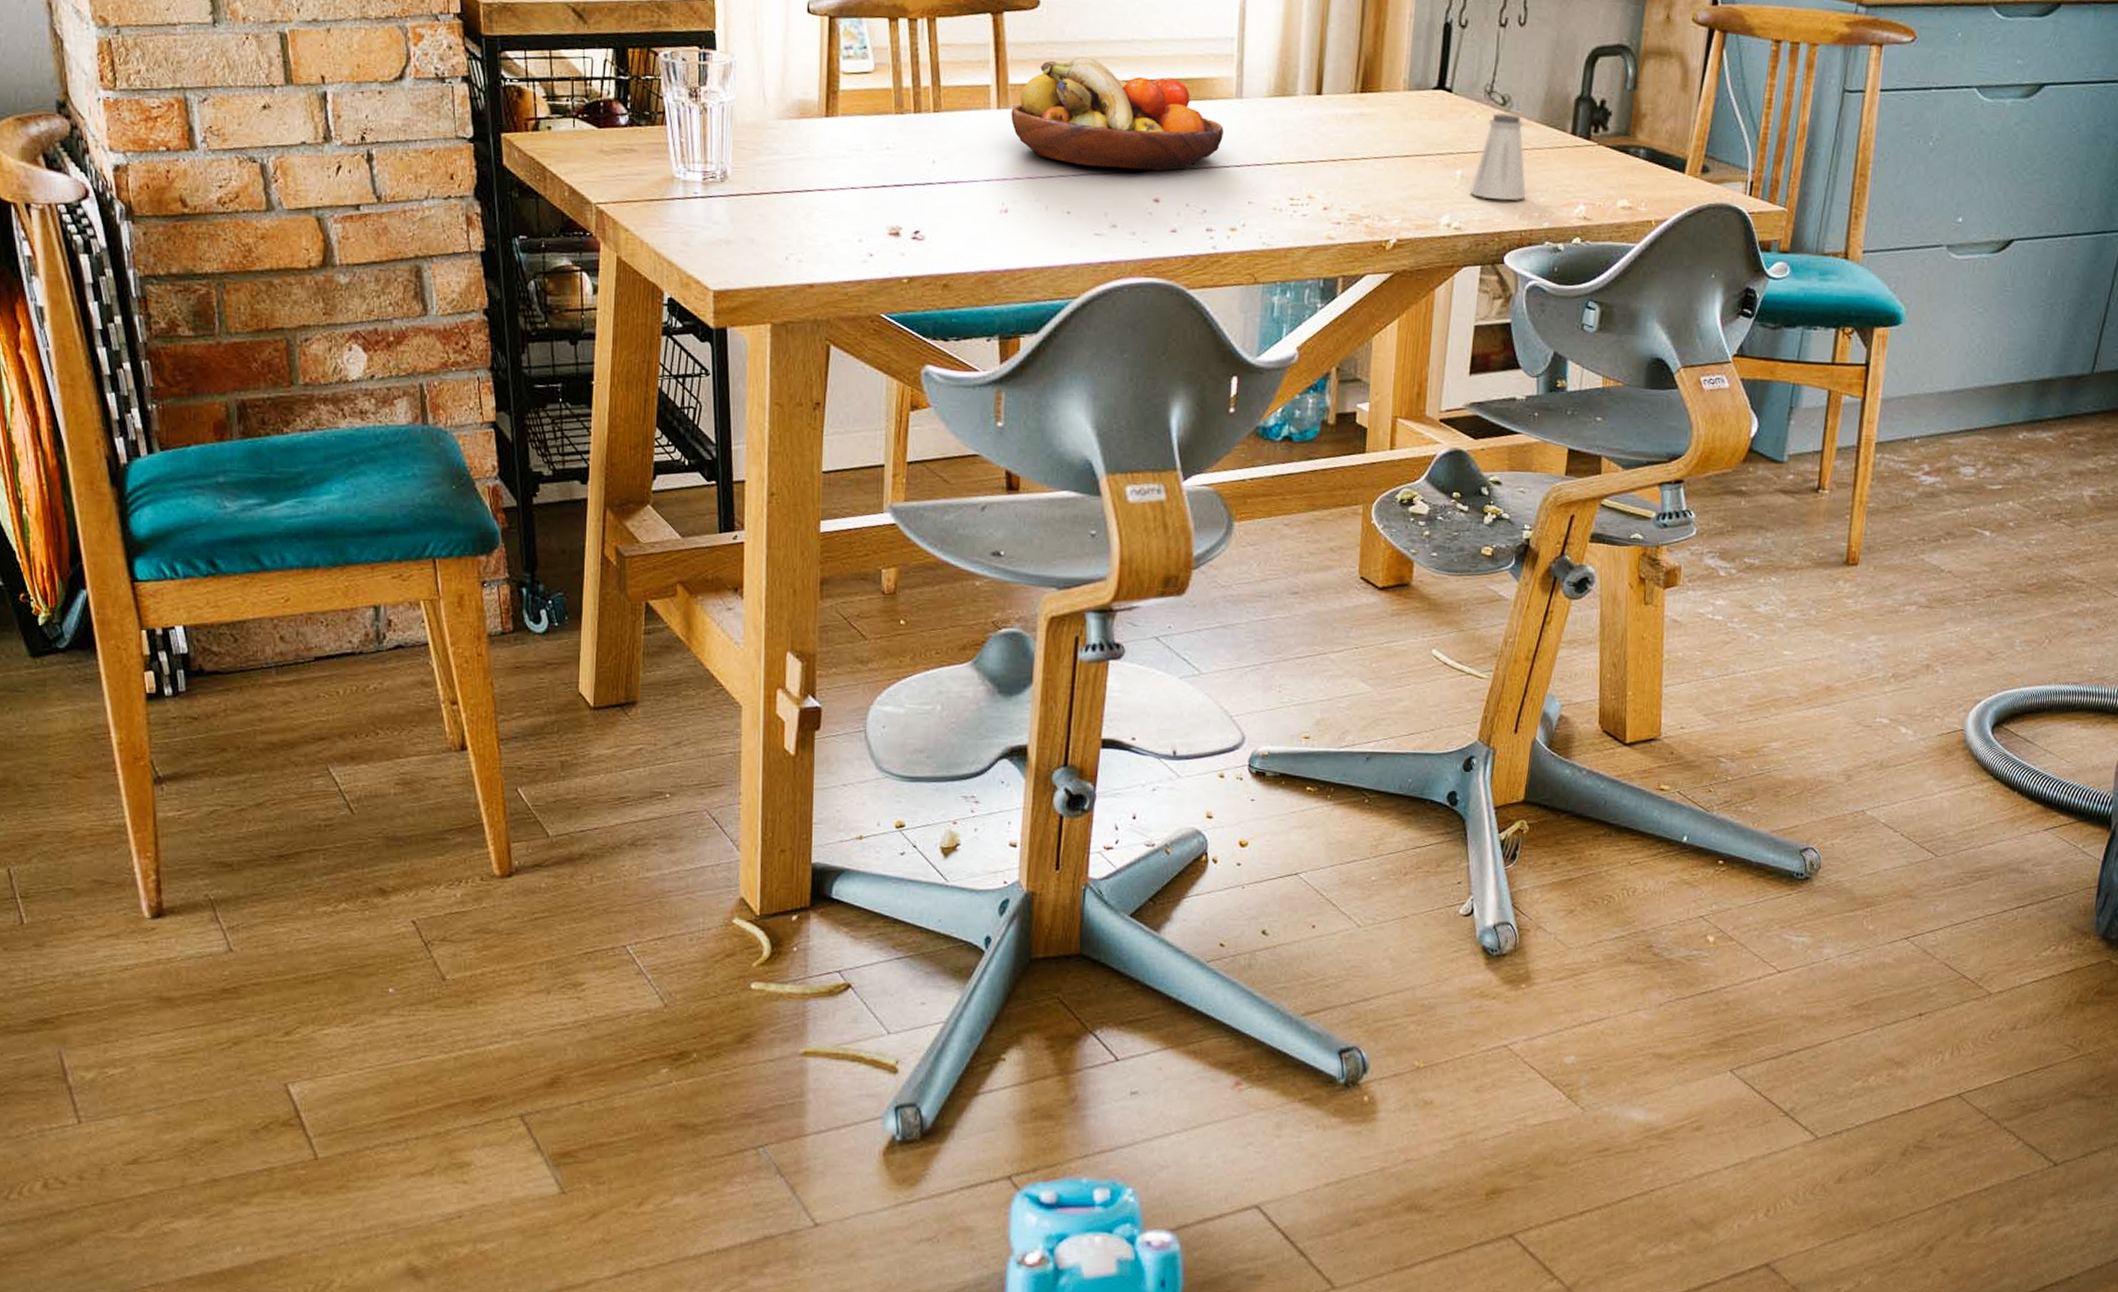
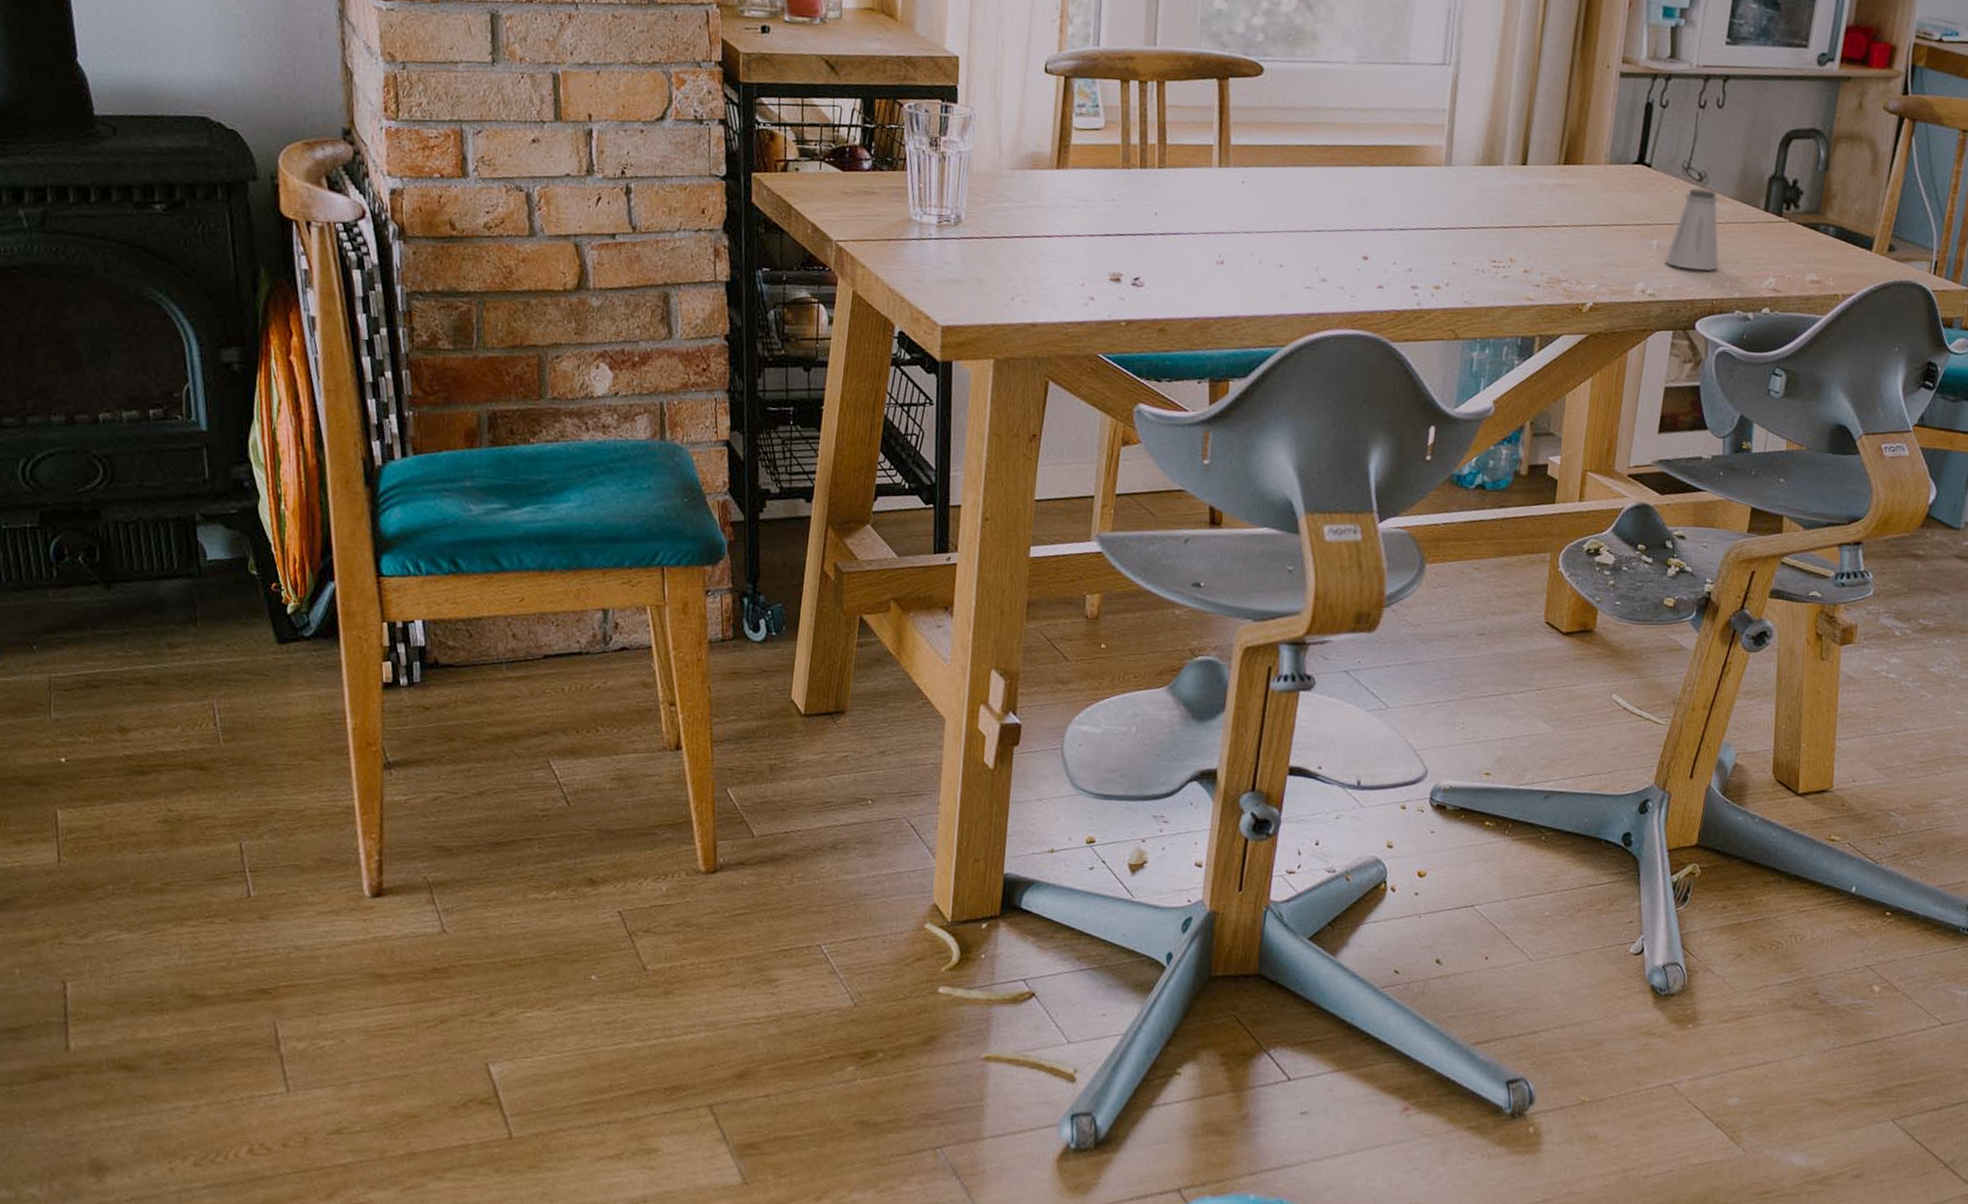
fruit bowl: present [1011,57,1224,170] -> none [1231,121,1432,230]

